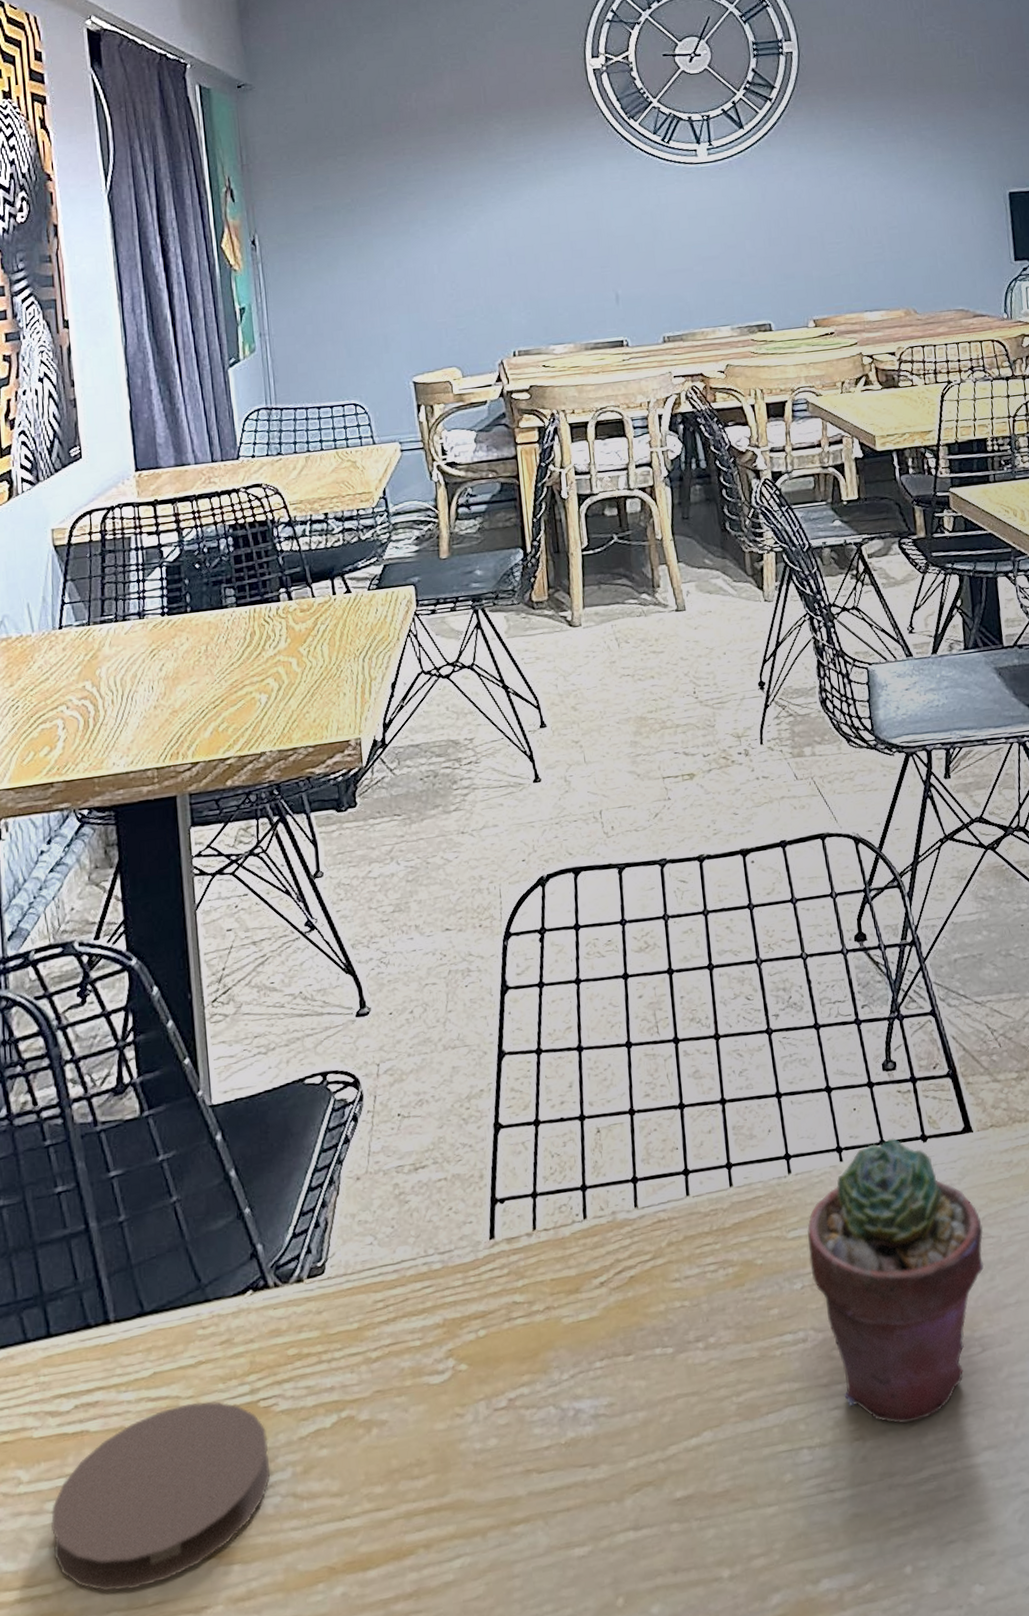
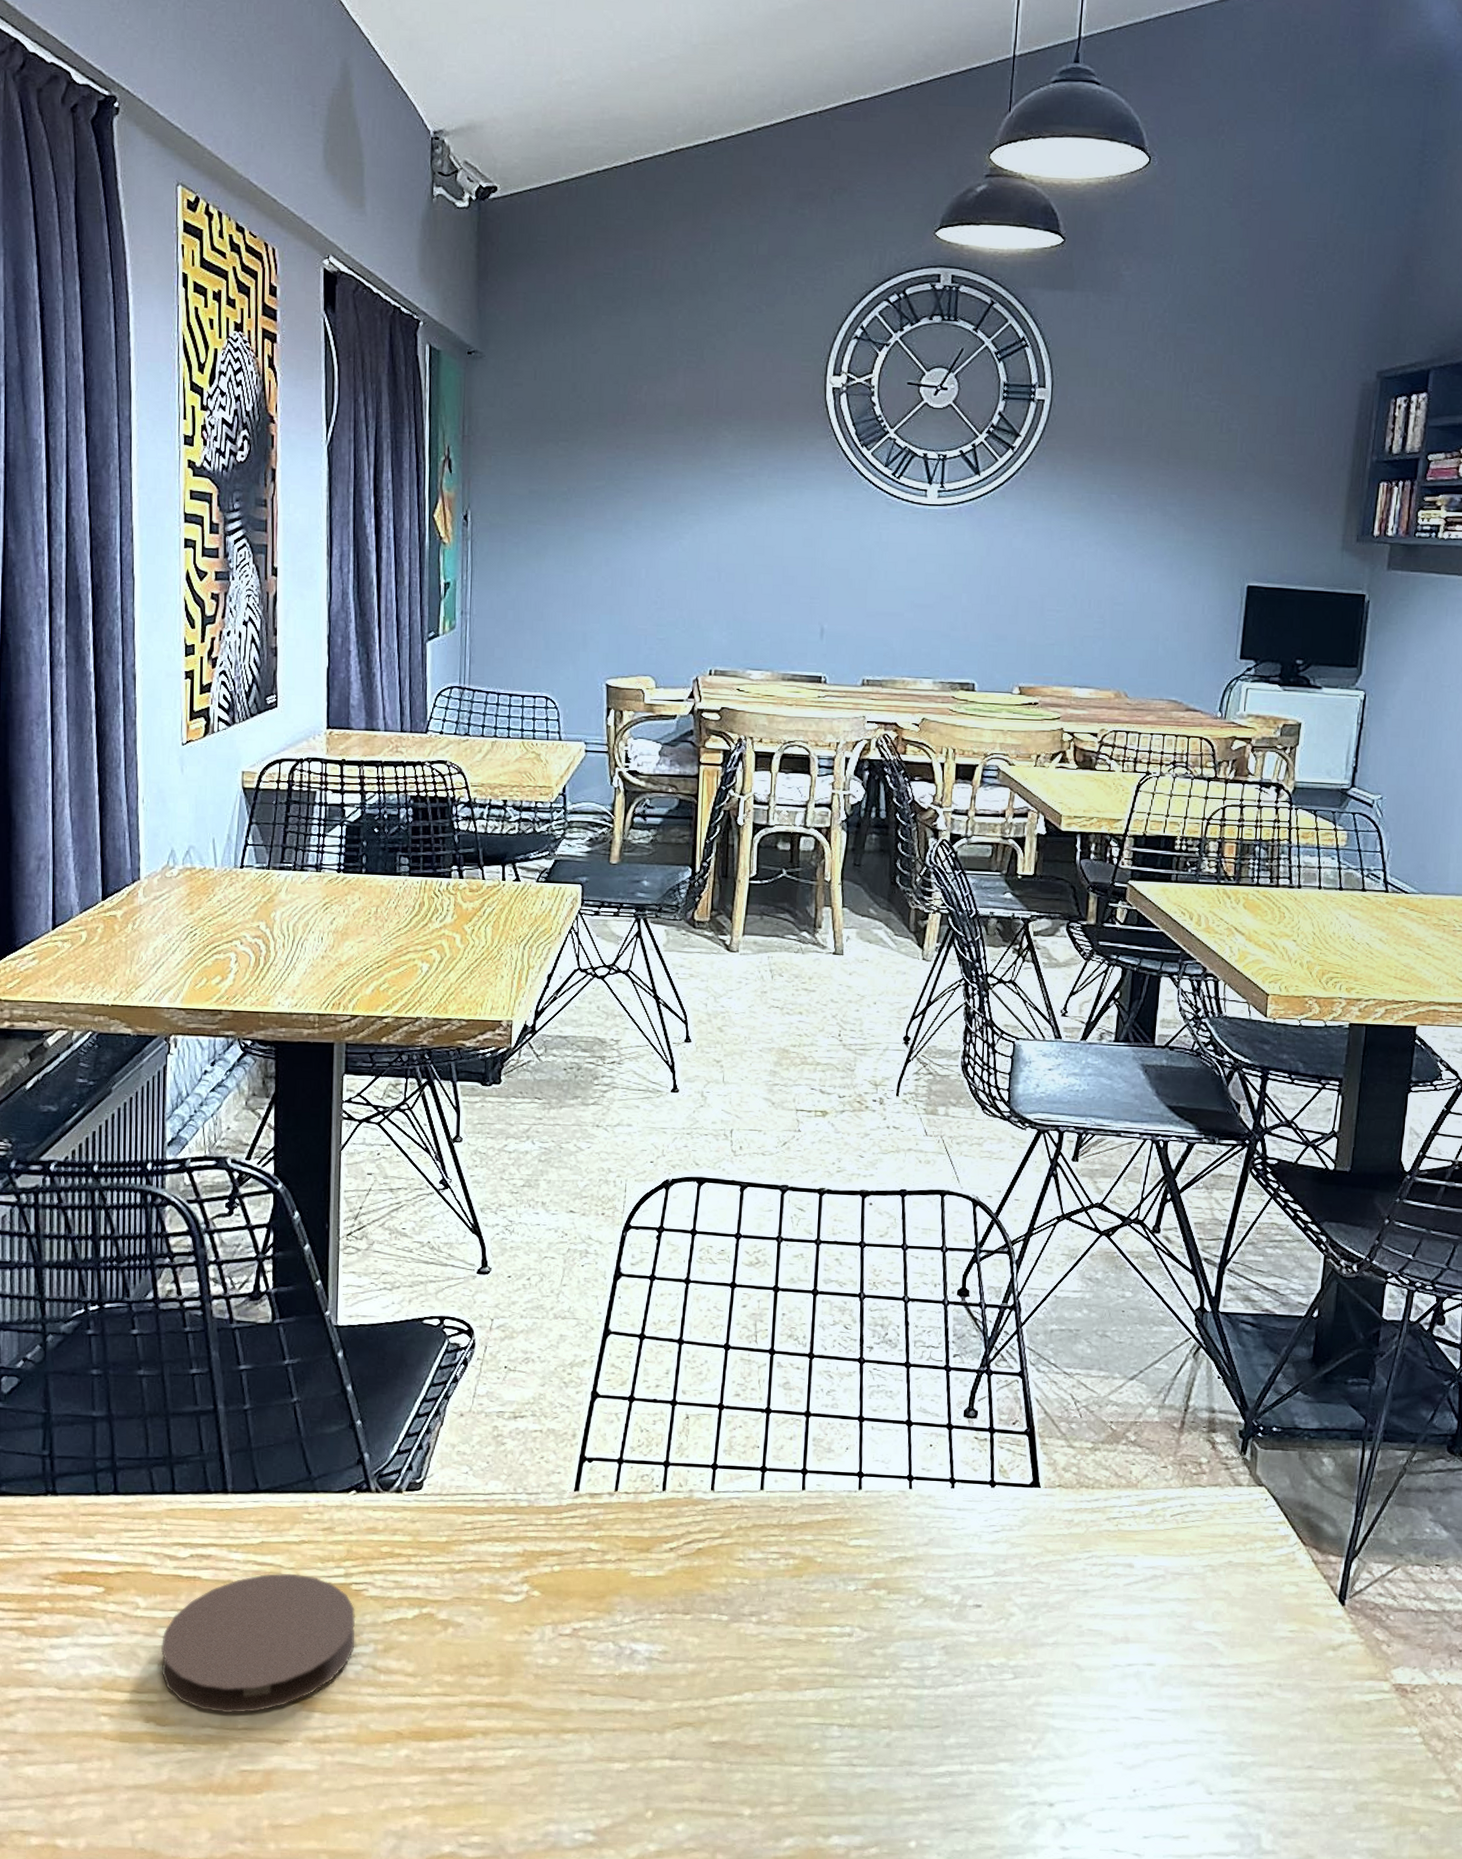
potted succulent: present [807,1138,984,1424] -> none [866,1477,1034,1724]

